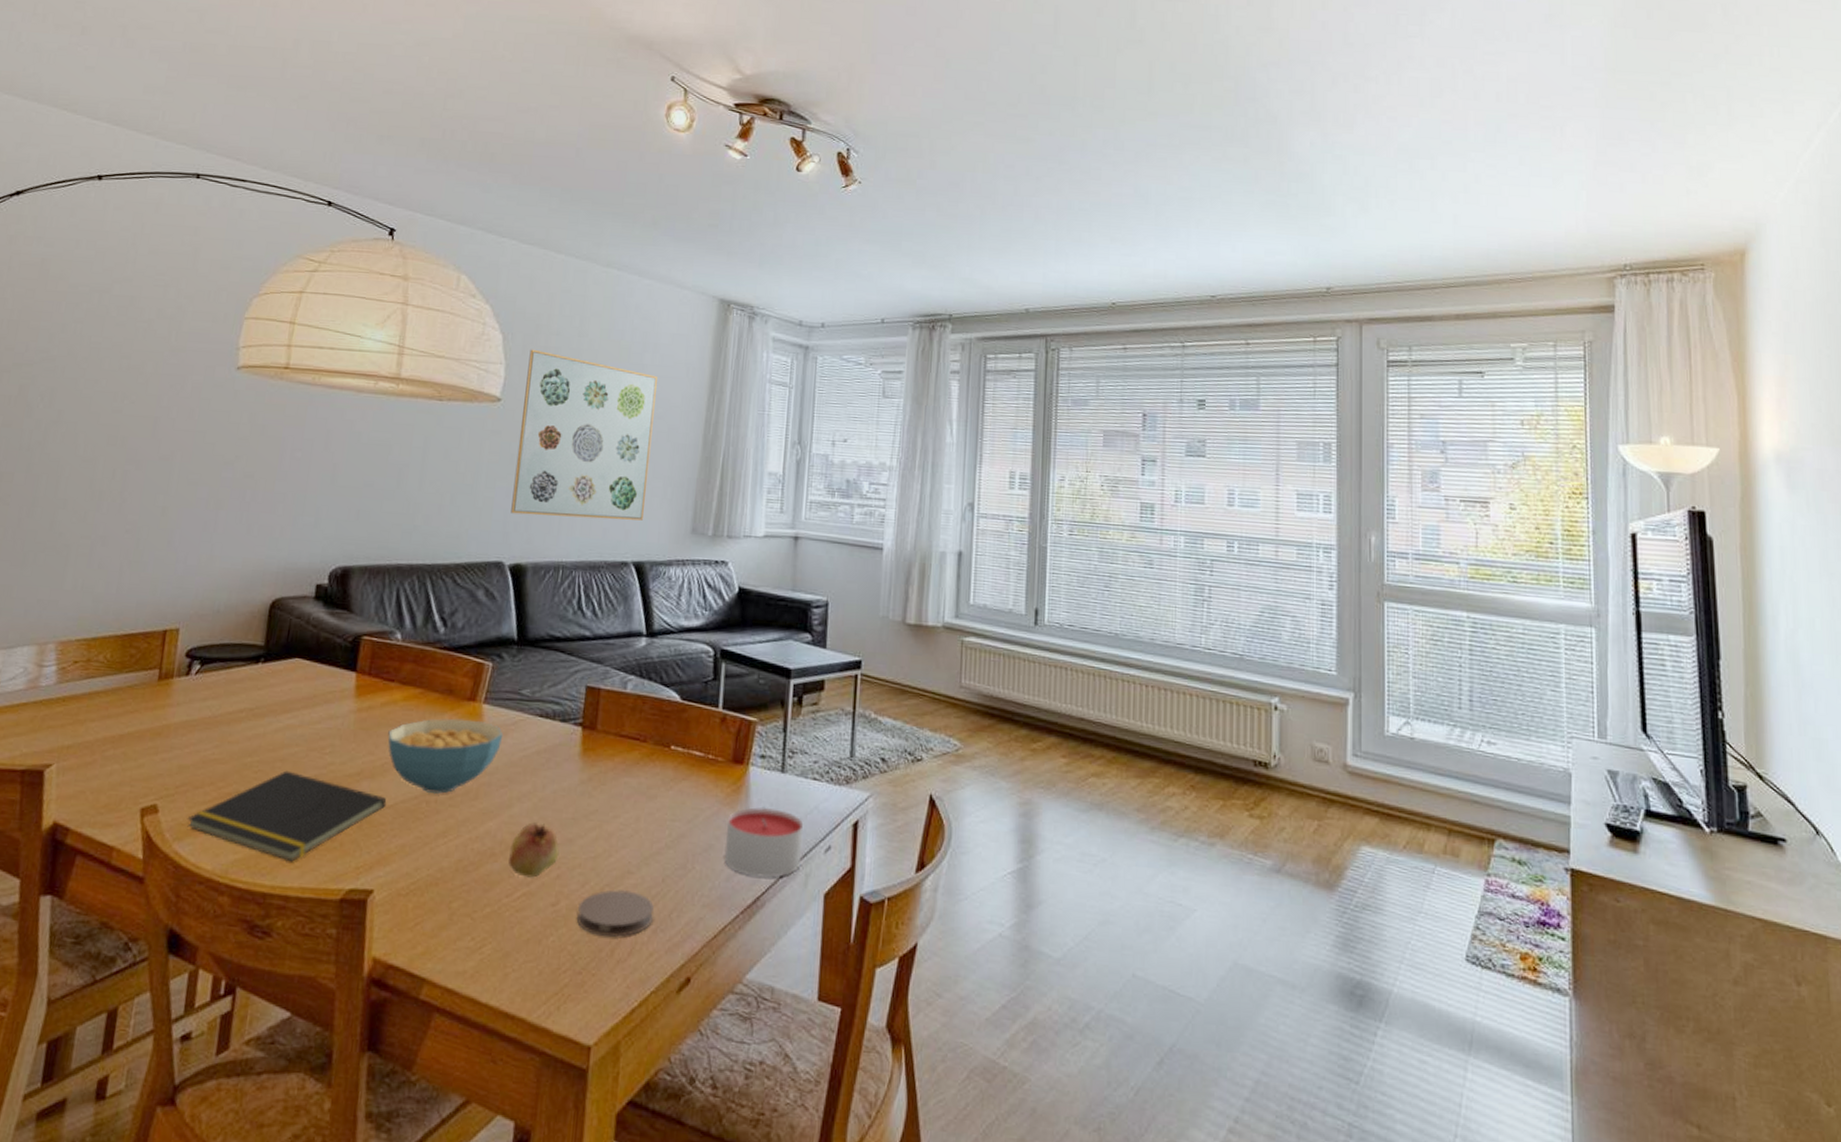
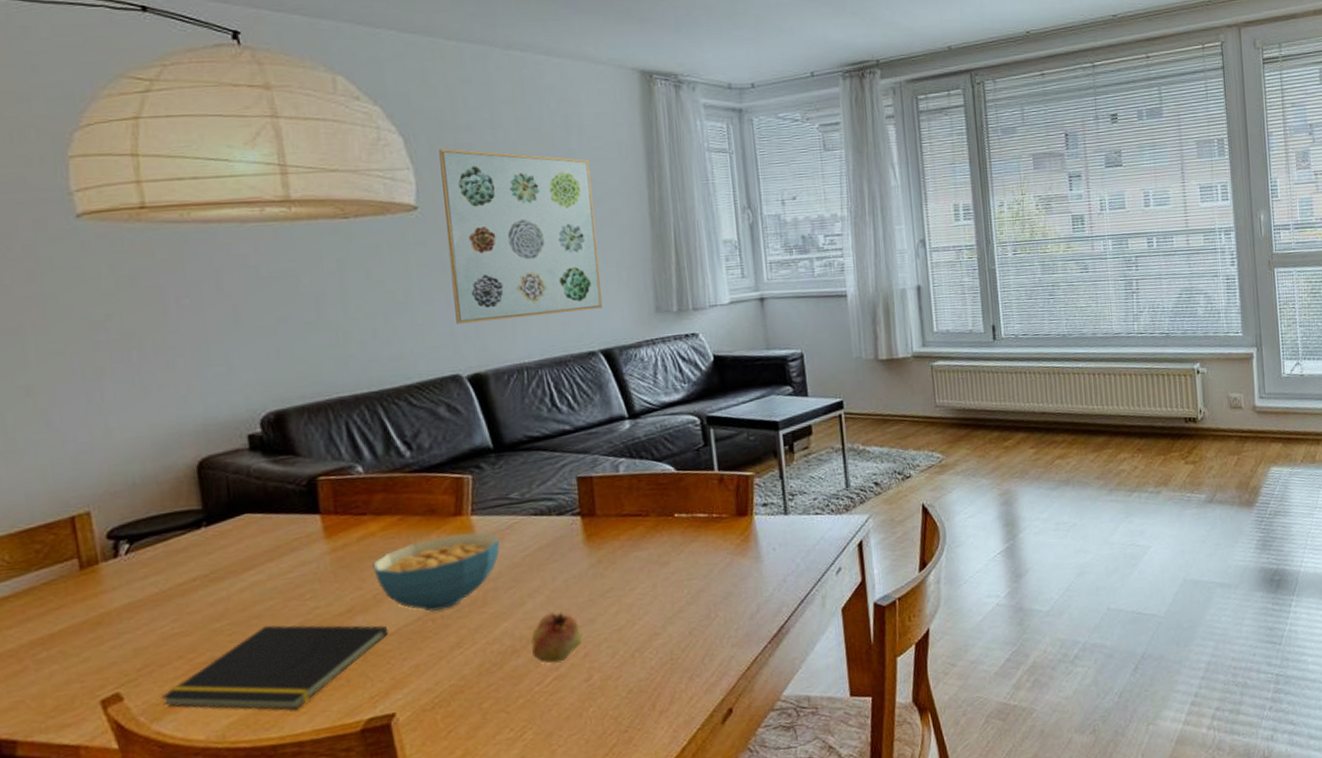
coaster: present [576,890,654,937] -> none [612,649,687,696]
candle: present [724,807,804,878] -> none [742,546,816,610]

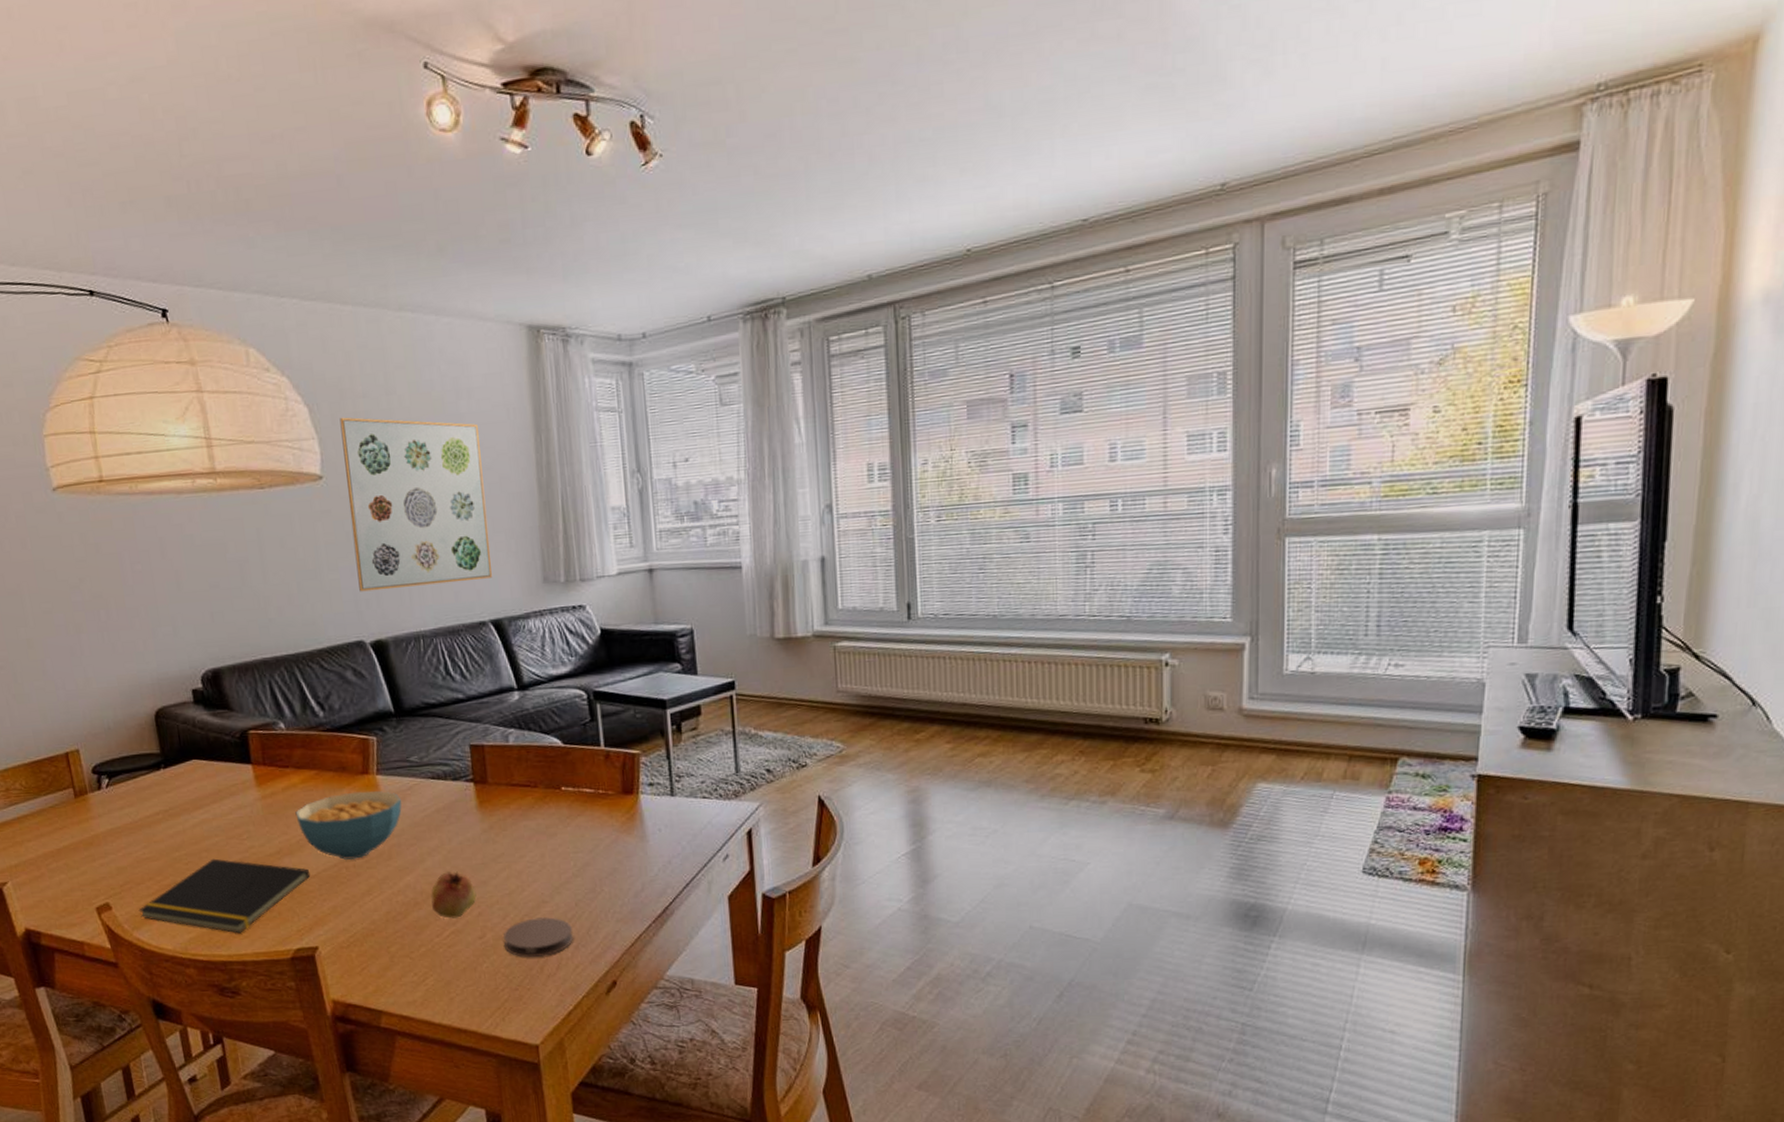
coaster: none [612,649,687,696] -> present [503,917,573,957]

